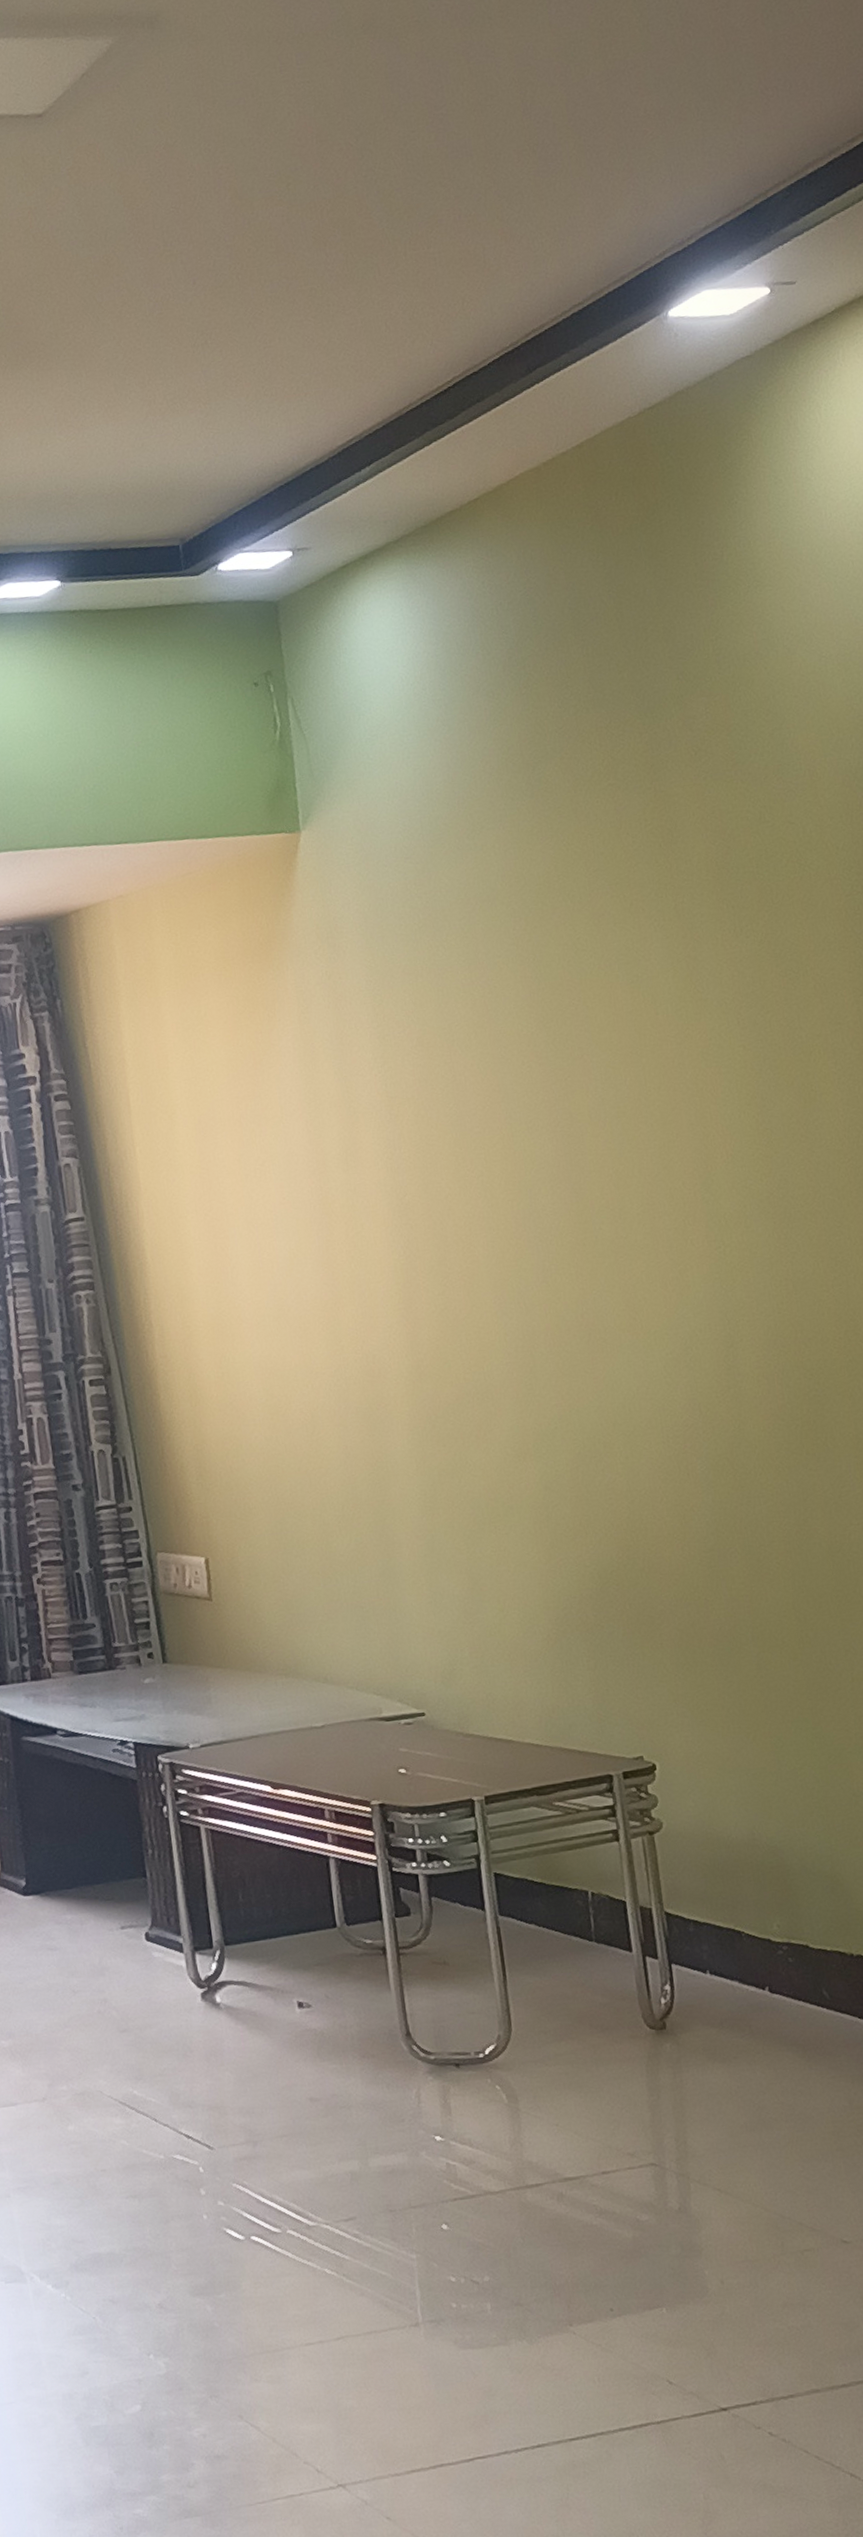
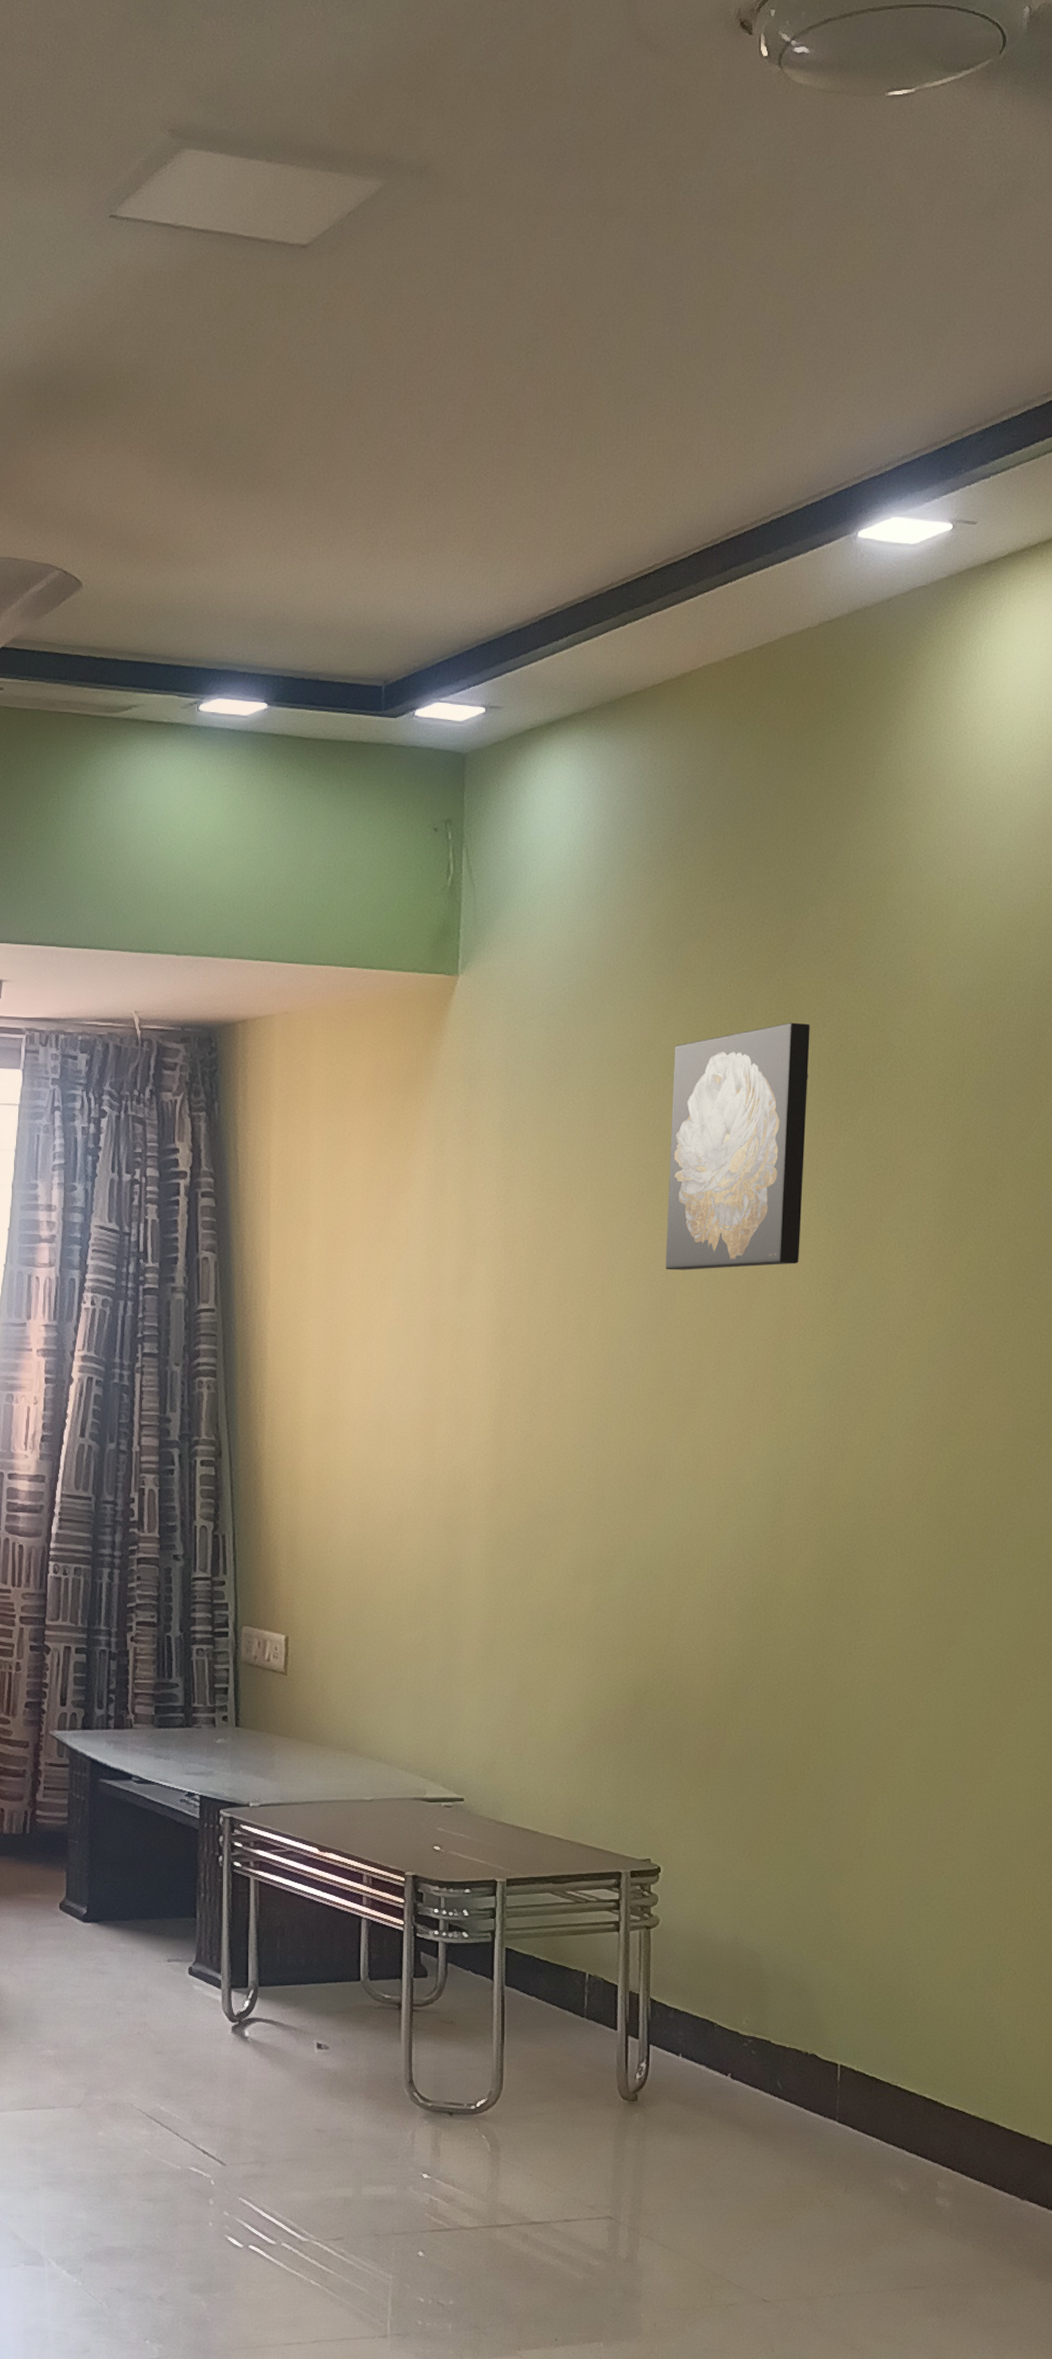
wall art: none [545,829,716,1113] -> present [665,1022,810,1270]

